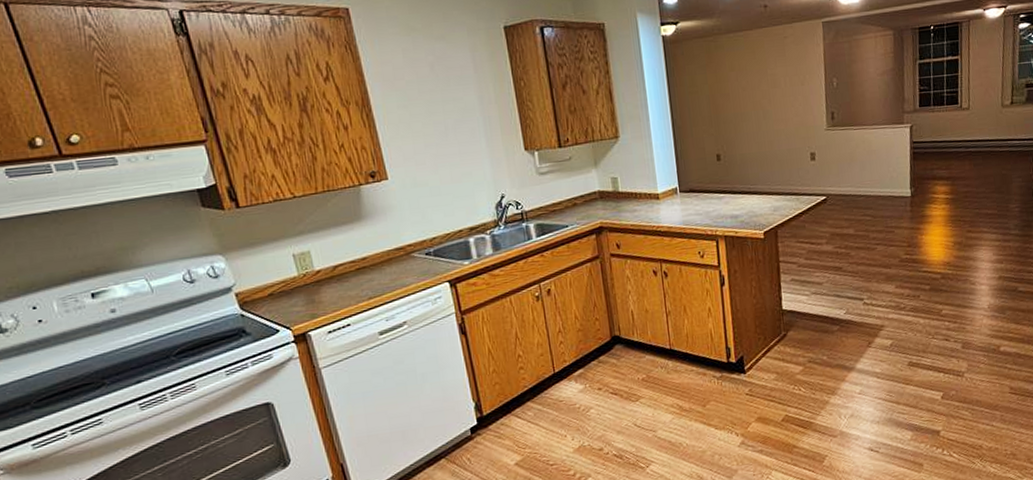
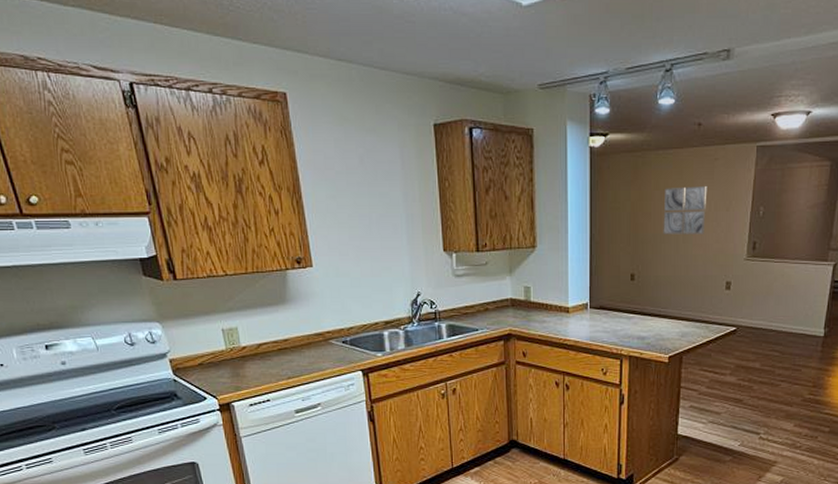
wall art: none [739,64,783,113] -> present [663,186,708,235]

